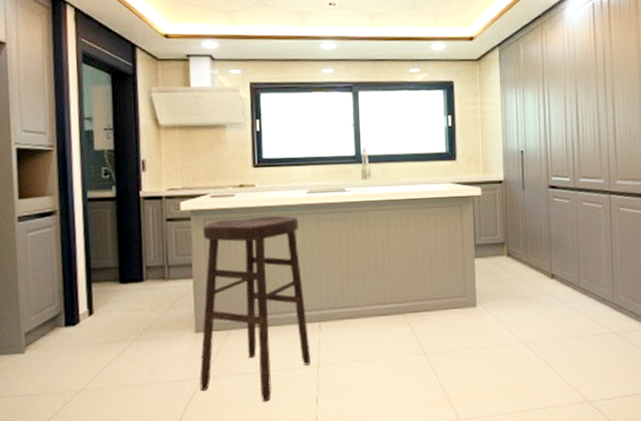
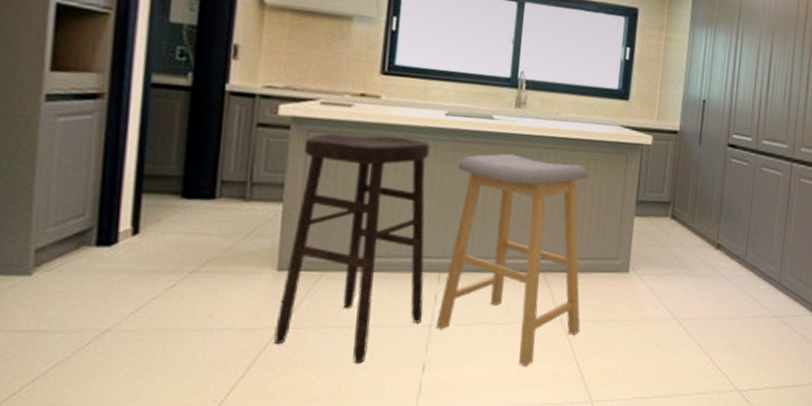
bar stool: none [322,218,441,394] -> present [436,153,589,366]

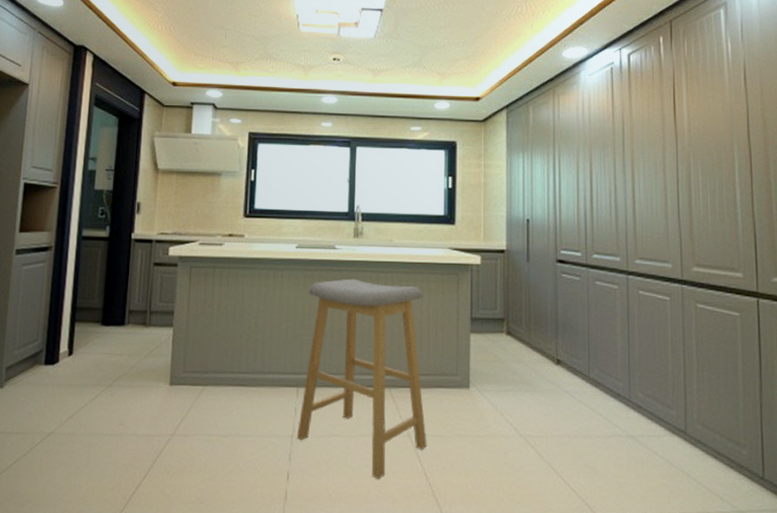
stool: present [274,134,431,364] -> none [168,268,286,470]

